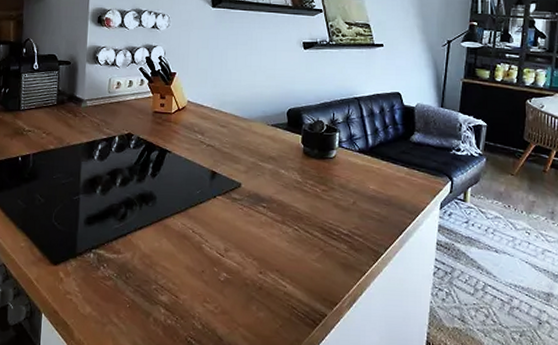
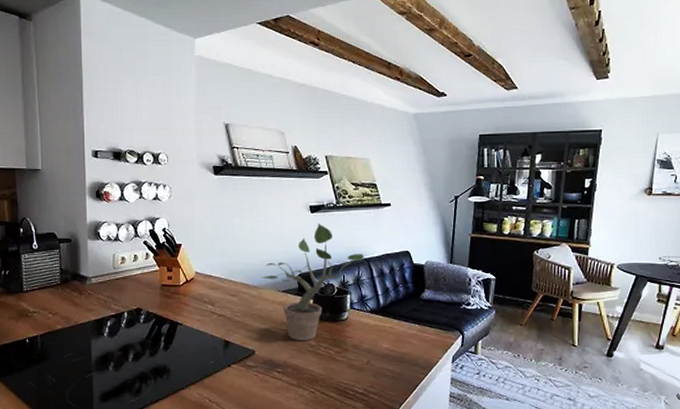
potted plant: none [252,59,355,177] -> present [262,222,364,342]

